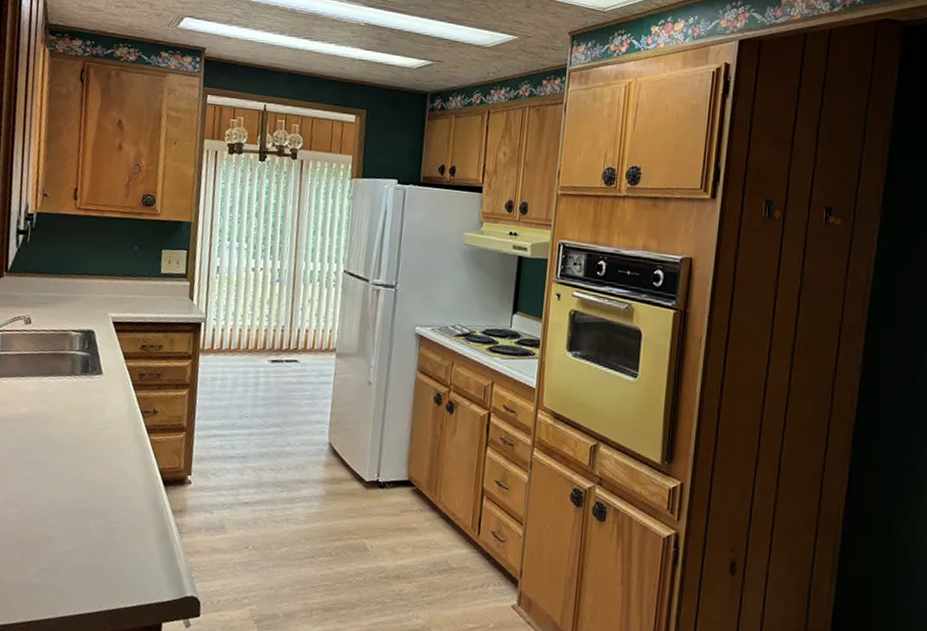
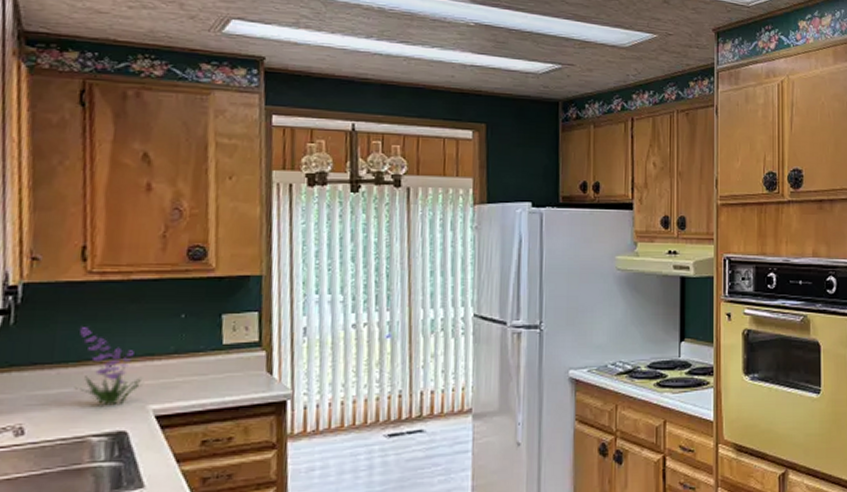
plant: none [63,249,106,310] -> present [74,327,142,406]

